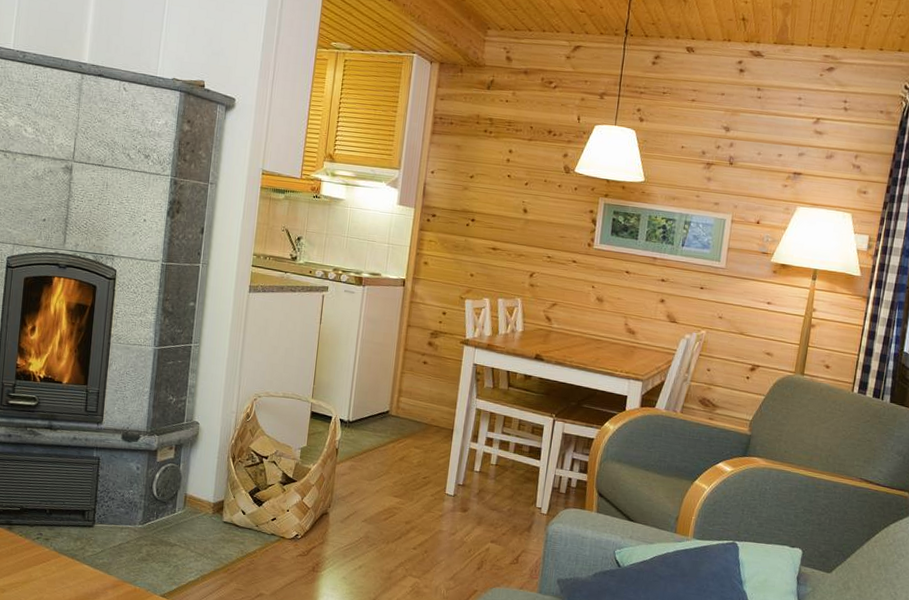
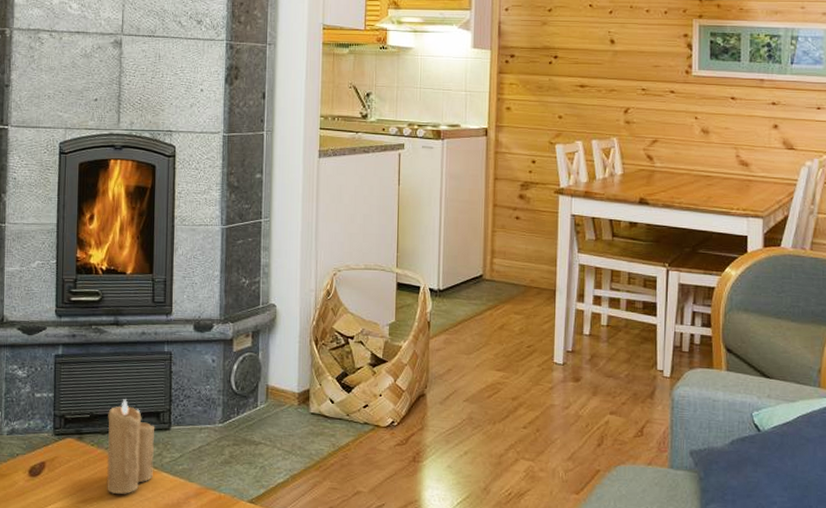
candle: none [32,496,80,582] -> present [106,399,155,495]

